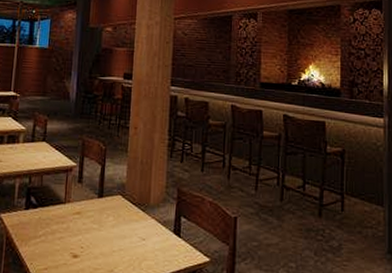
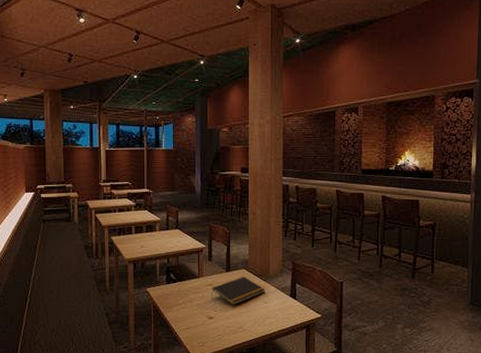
notepad: none [78,204,145,242] -> present [211,276,266,306]

